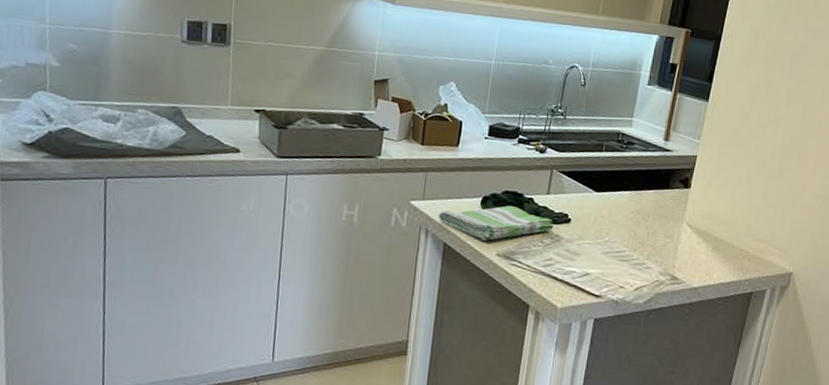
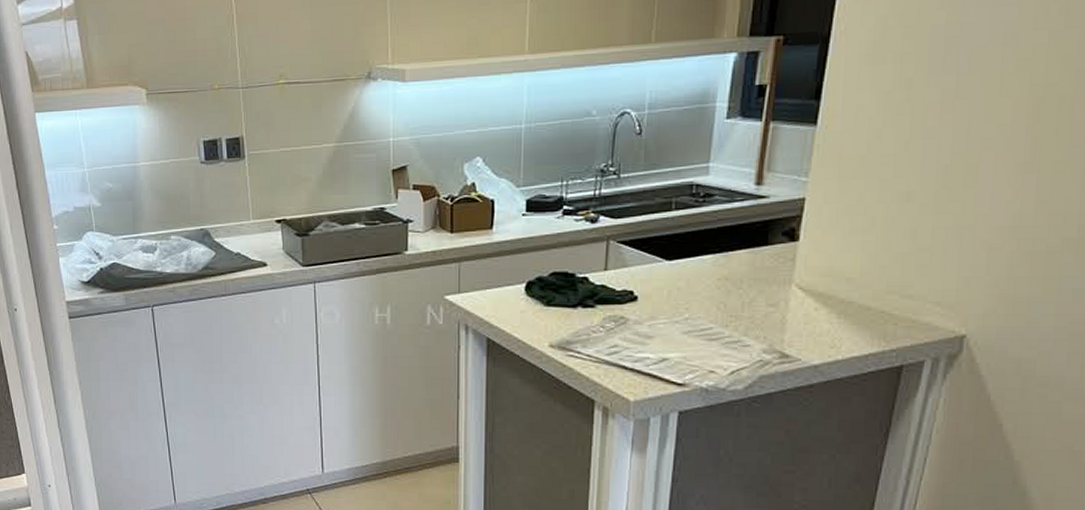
dish towel: present [438,206,554,241] -> none [478,289,616,331]

